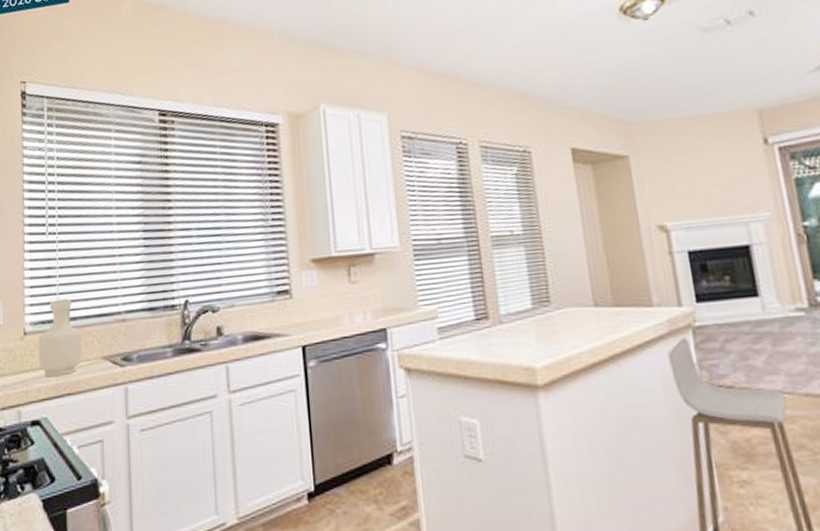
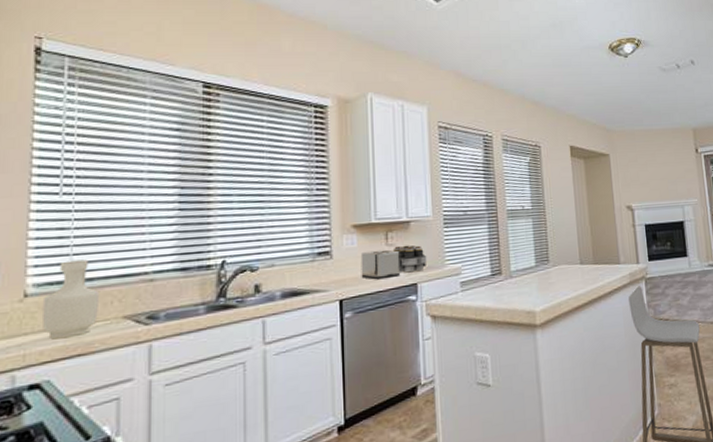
toaster: none [322,287,367,324] -> present [360,249,401,280]
spice rack: none [356,282,397,316] -> present [392,245,427,273]

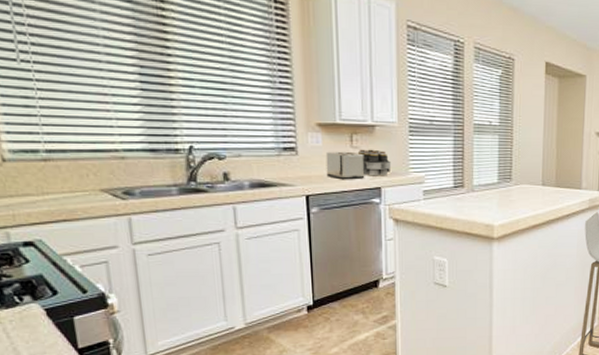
ceramic jug: present [41,259,100,340] -> none [20,130,77,204]

